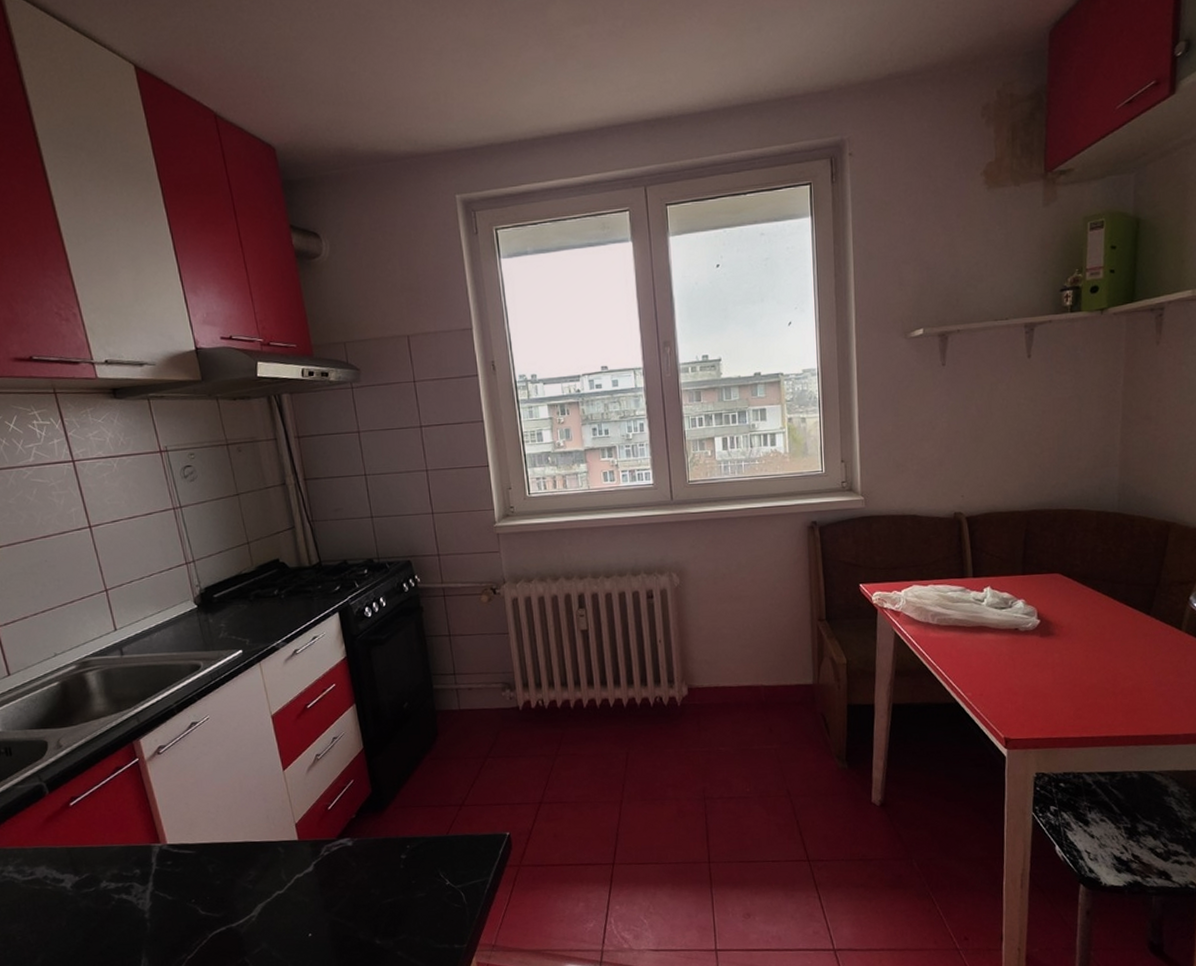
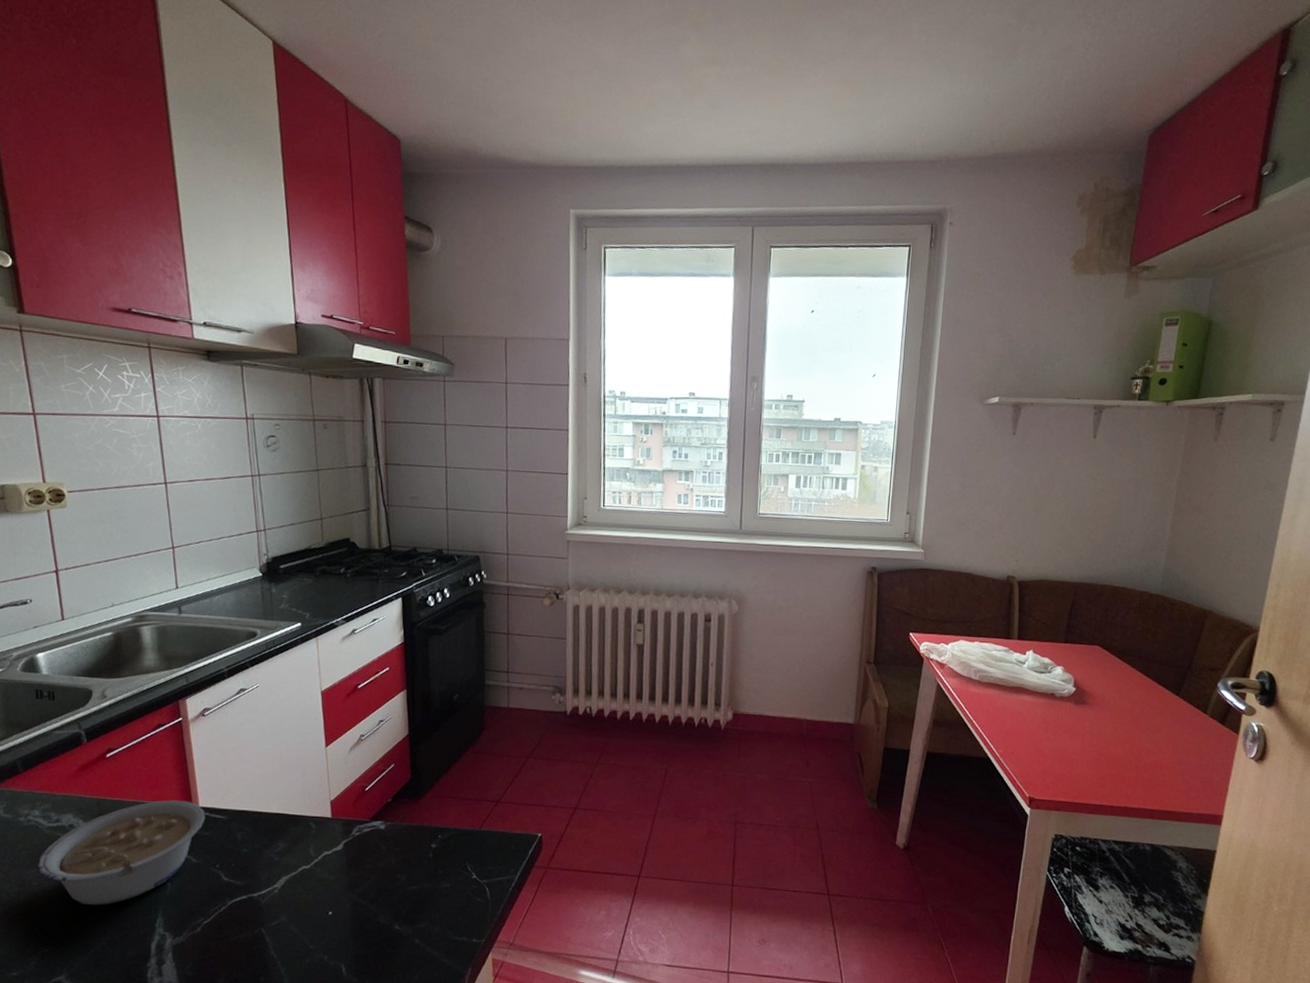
legume: none [19,840,175,954] -> present [38,800,206,906]

